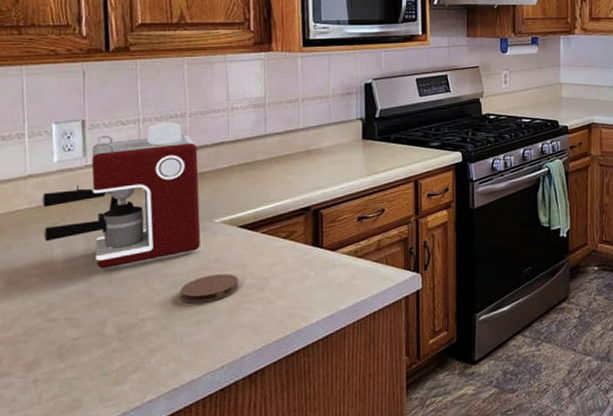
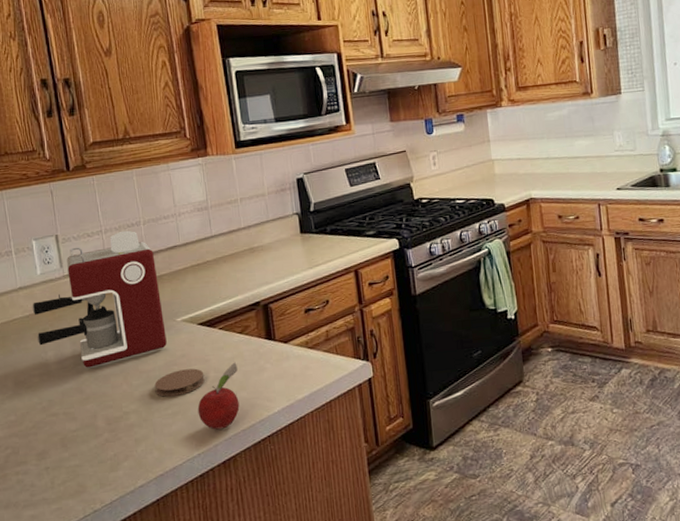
fruit: none [227,268,278,341] -> present [197,362,240,430]

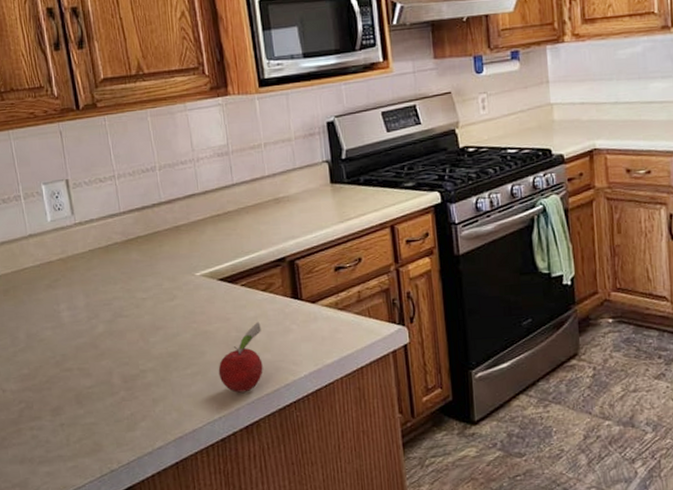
coffee maker: present [32,230,167,368] -> none [43,176,185,322]
coaster: present [154,368,205,397] -> none [172,327,226,356]

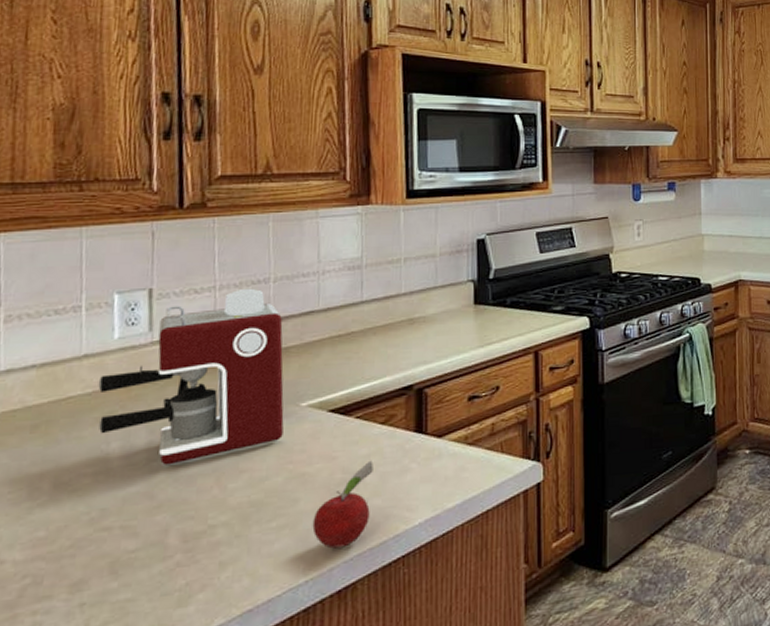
coffee maker: none [43,176,185,322] -> present [98,288,284,465]

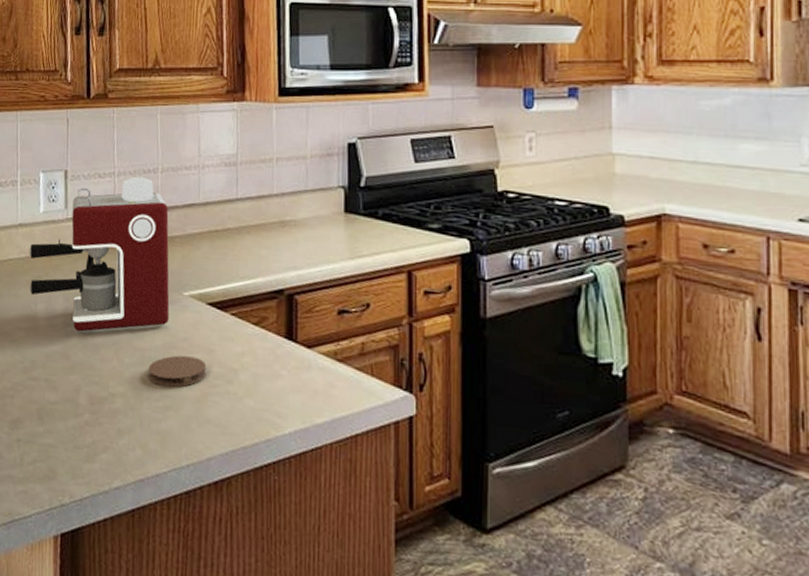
coaster: none [257,467,328,505] -> present [148,355,207,387]
fruit: present [312,460,373,549] -> none [193,359,247,441]

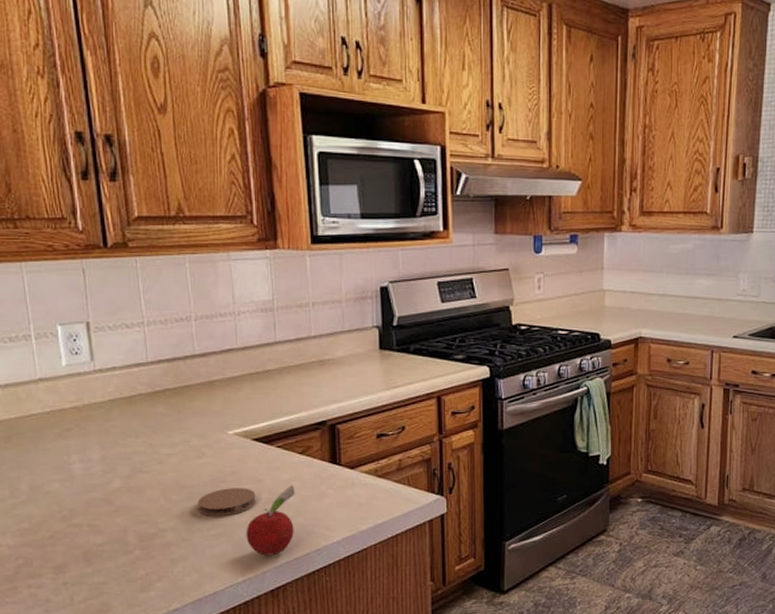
coffee maker: present [29,176,170,332] -> none [54,325,215,477]
fruit: none [193,359,247,441] -> present [246,484,295,556]

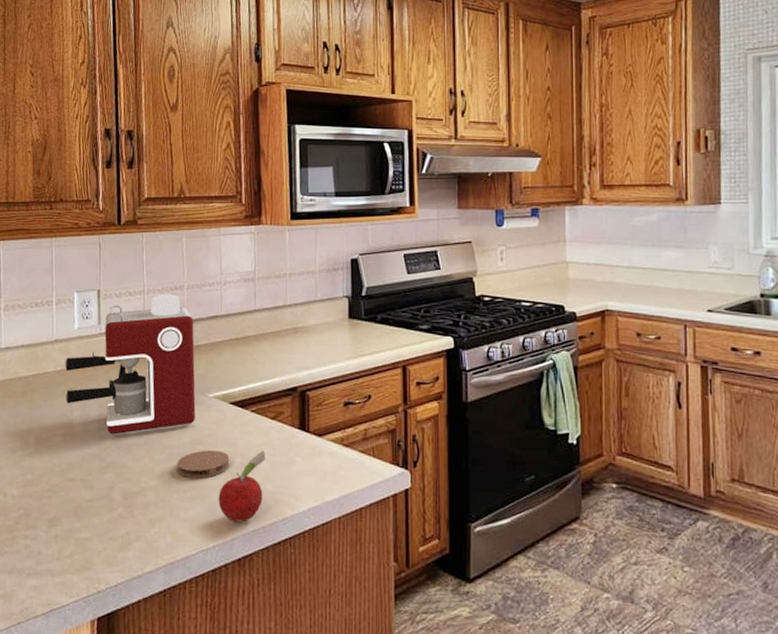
coffee maker: none [54,325,215,477] -> present [64,293,196,435]

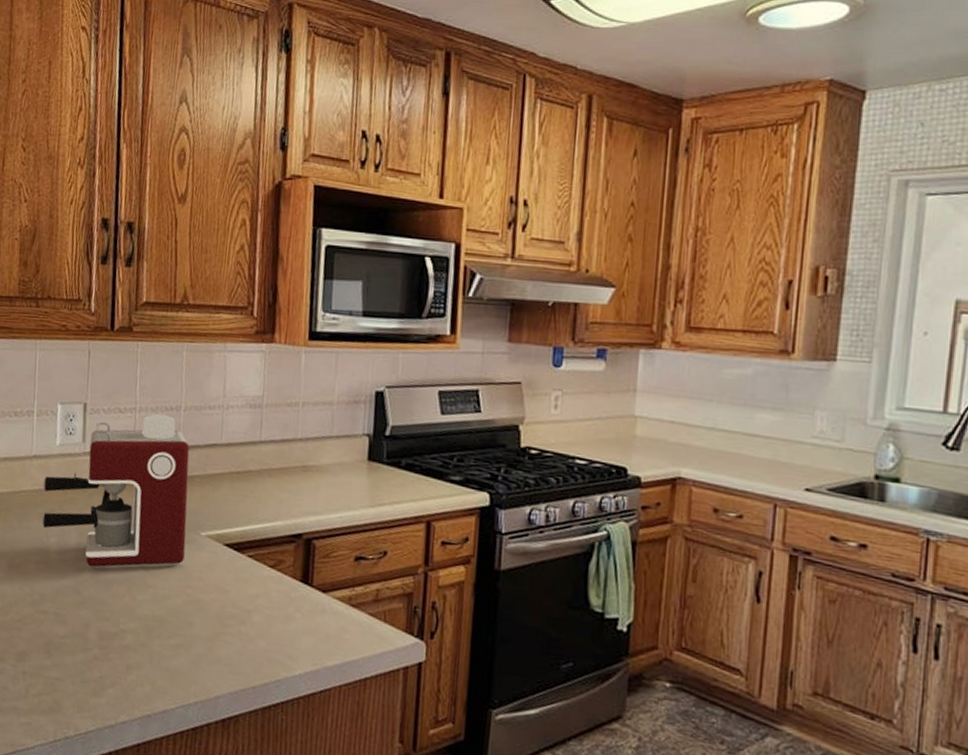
coaster: present [176,450,230,478] -> none [160,594,220,626]
fruit: present [218,450,265,522] -> none [204,601,261,680]

